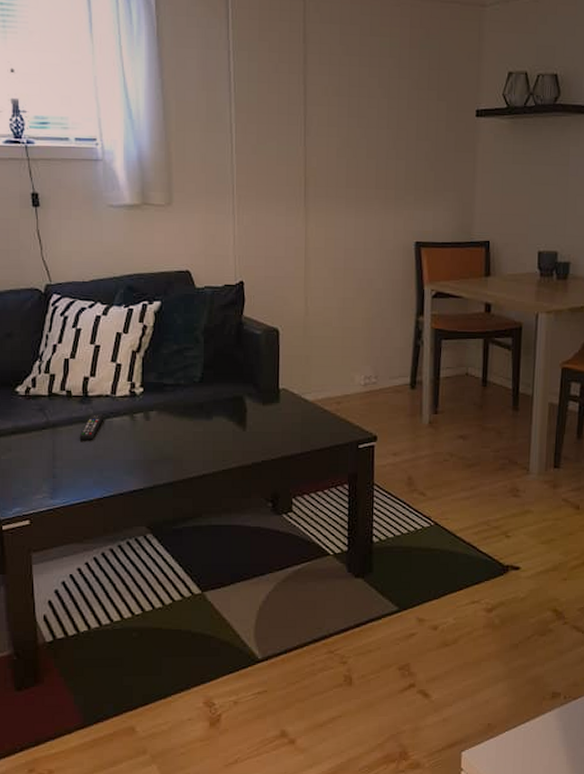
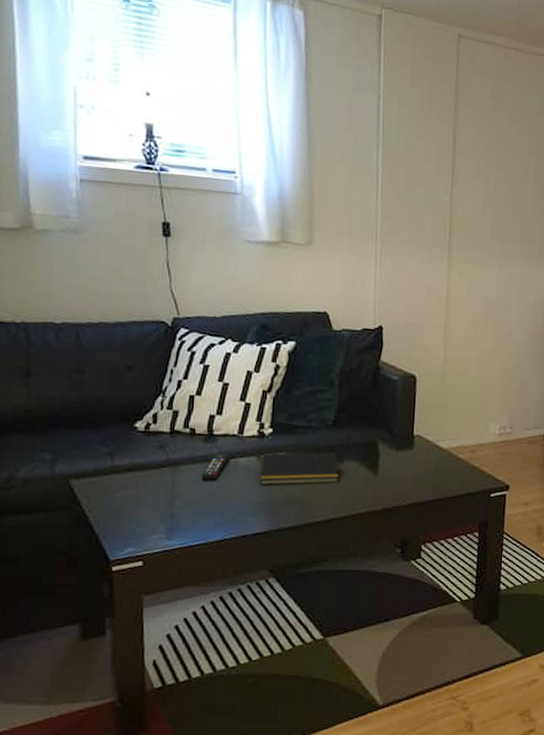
notepad: none [133,409,208,443] -> present [259,452,339,485]

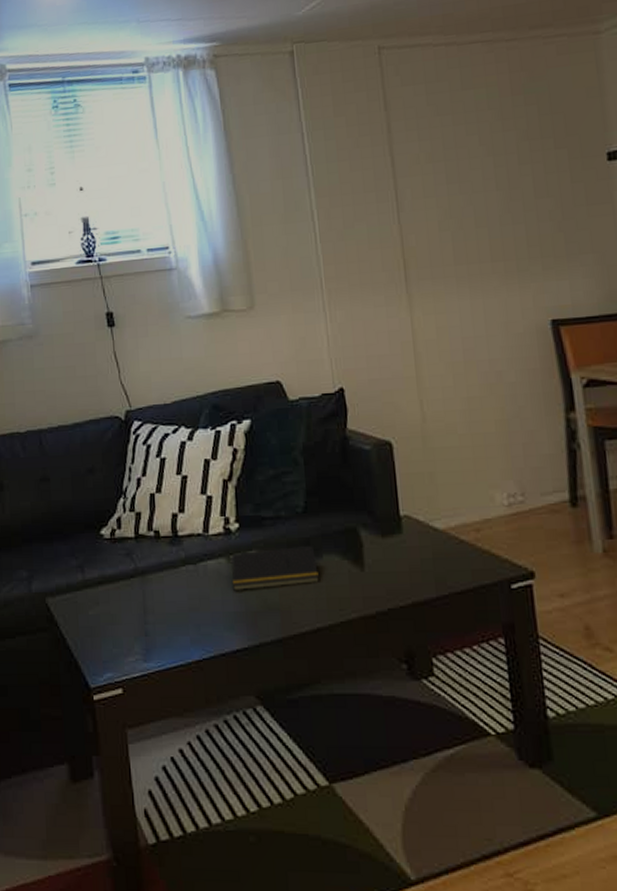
remote control: present [201,452,230,480] -> none [171,556,198,589]

